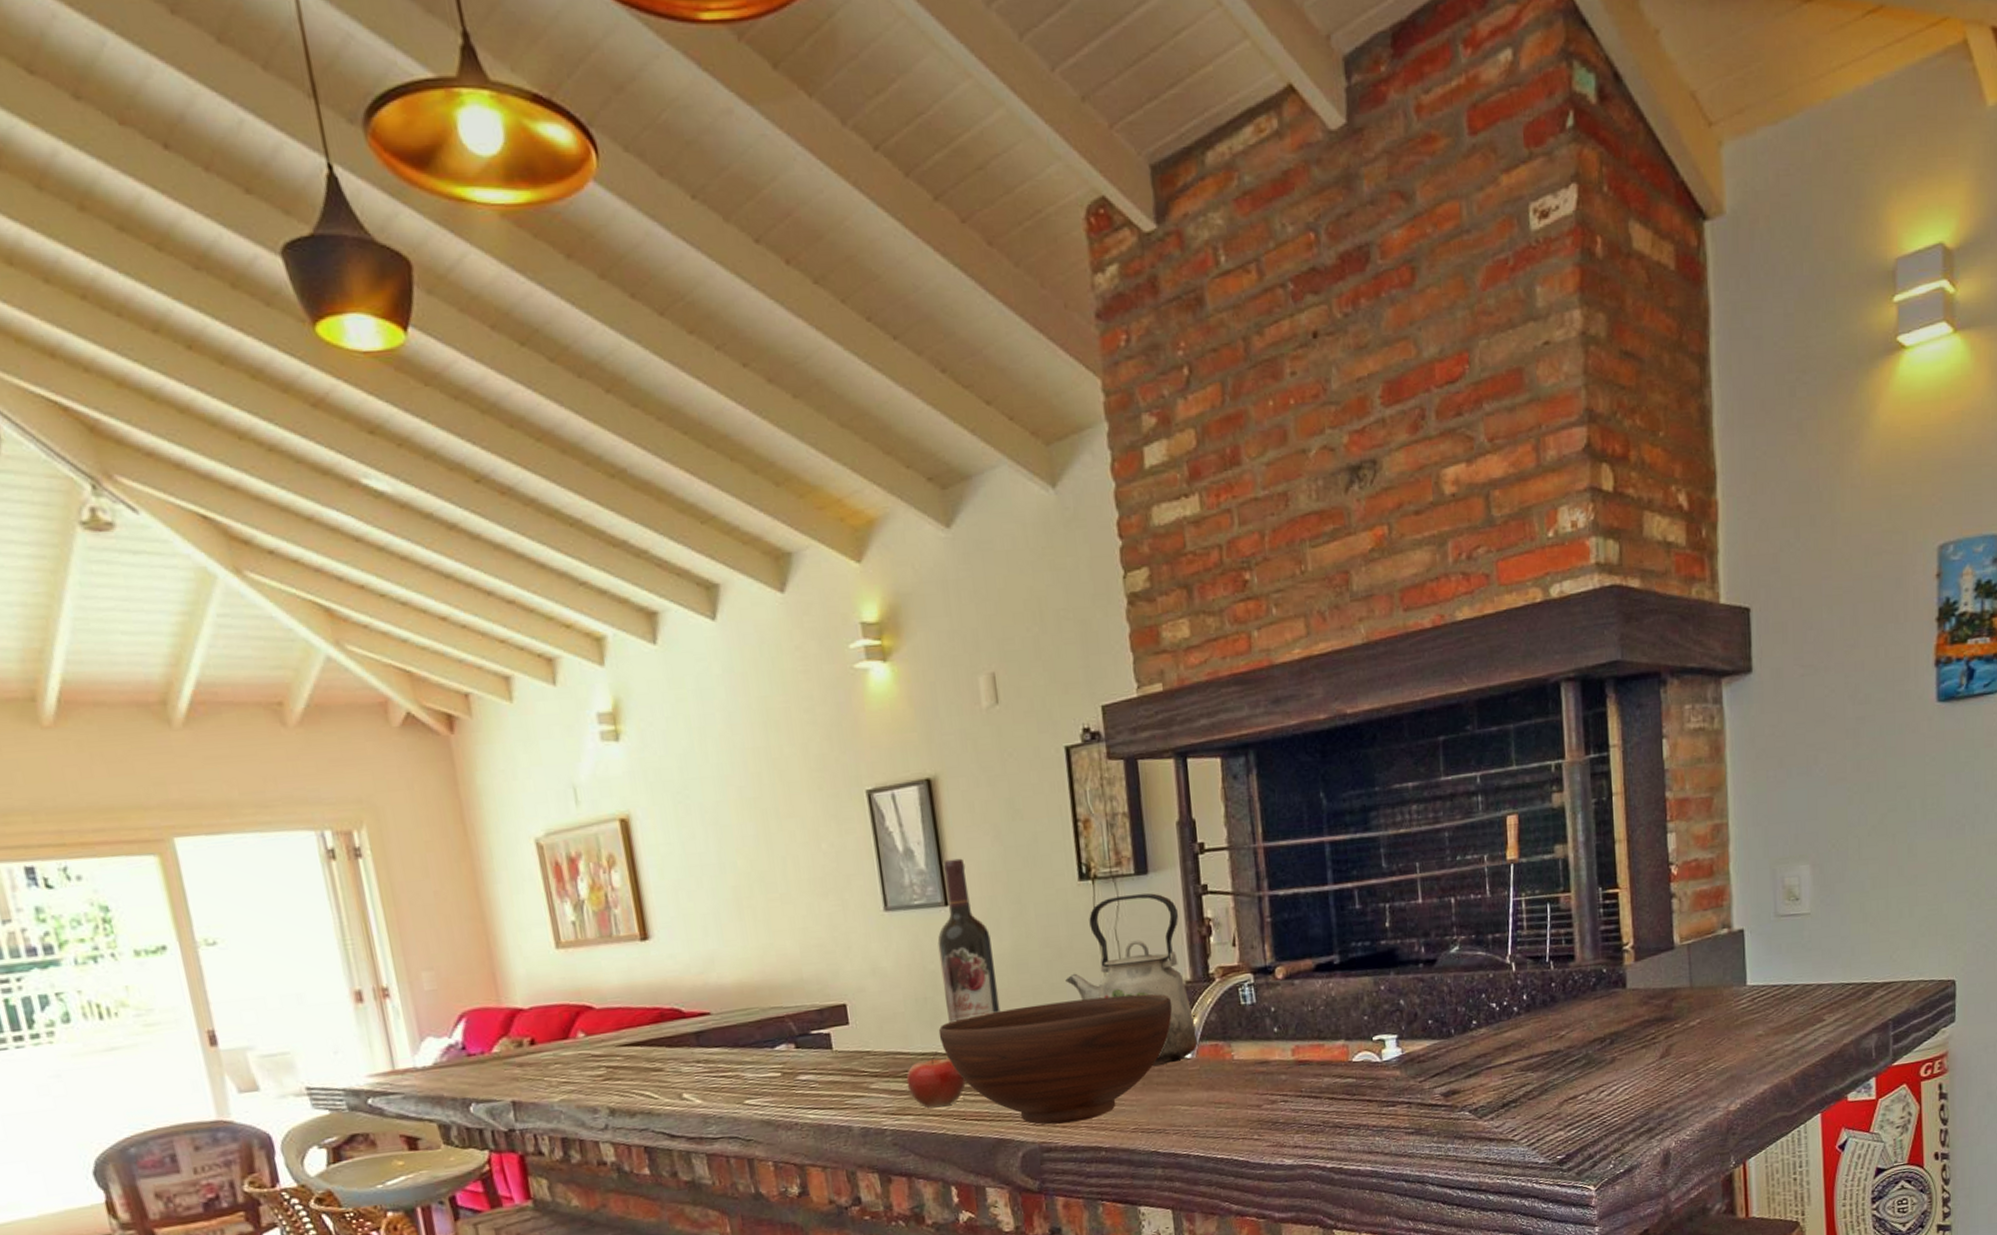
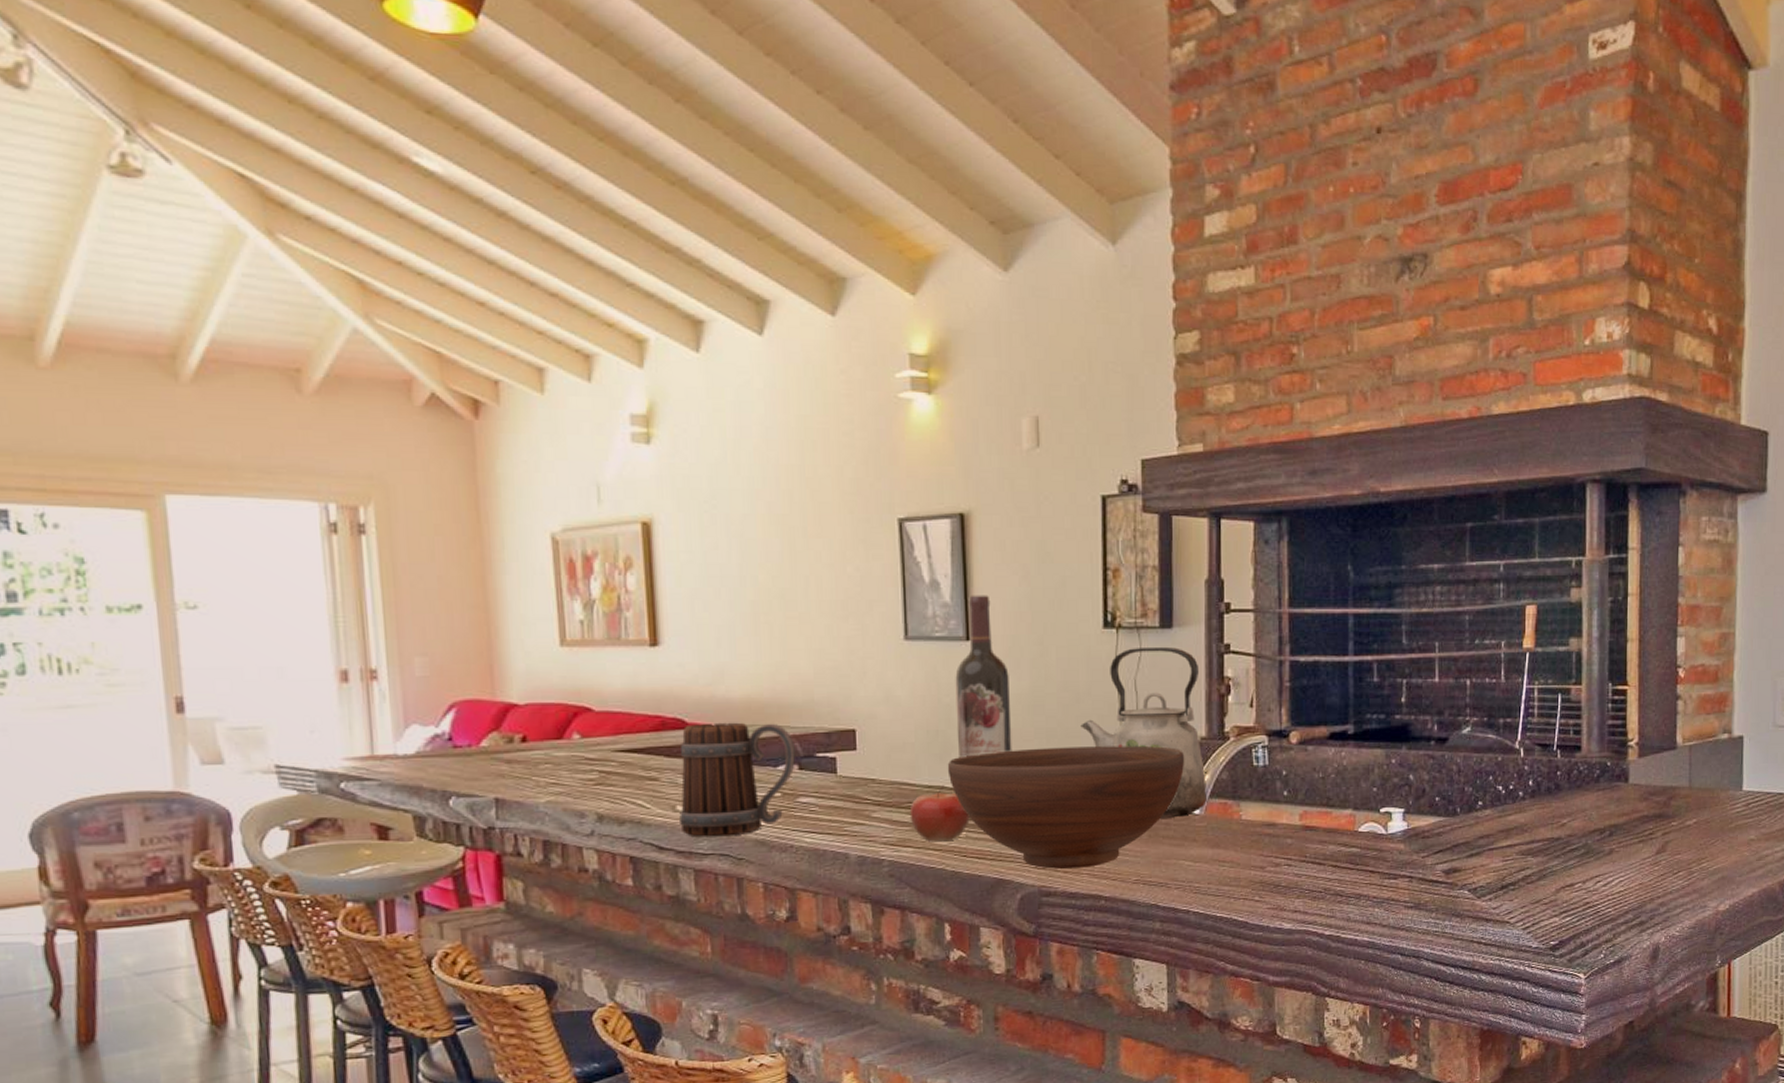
beer mug: none [680,1005,792,1123] -> present [679,722,796,838]

